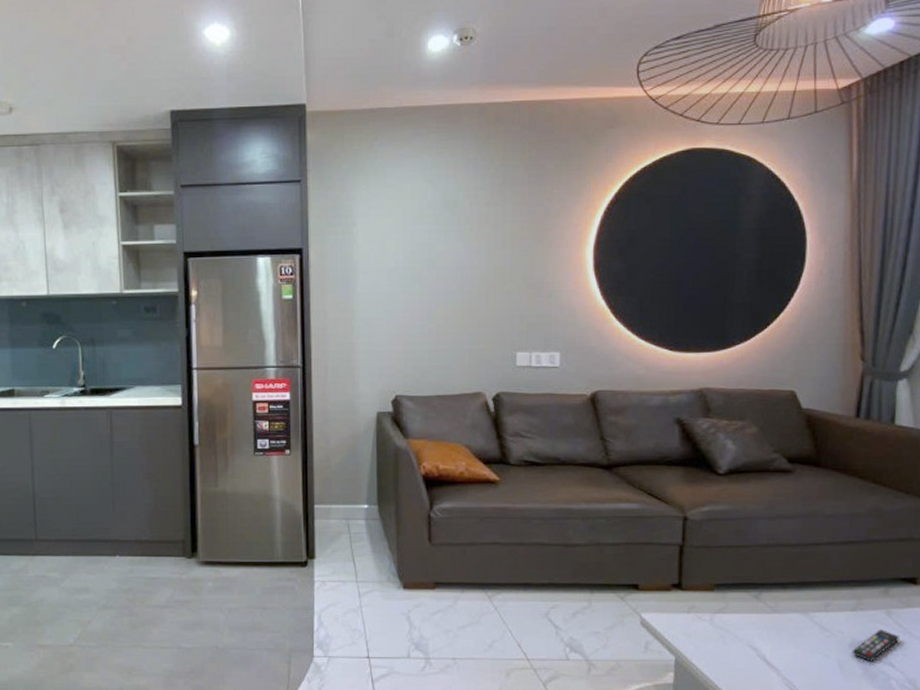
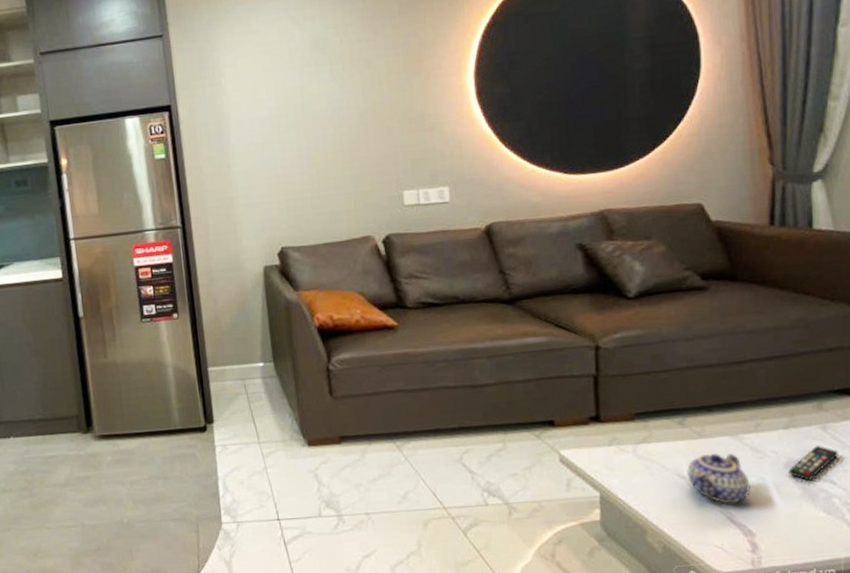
teapot: none [758,629,817,678] -> present [687,454,751,504]

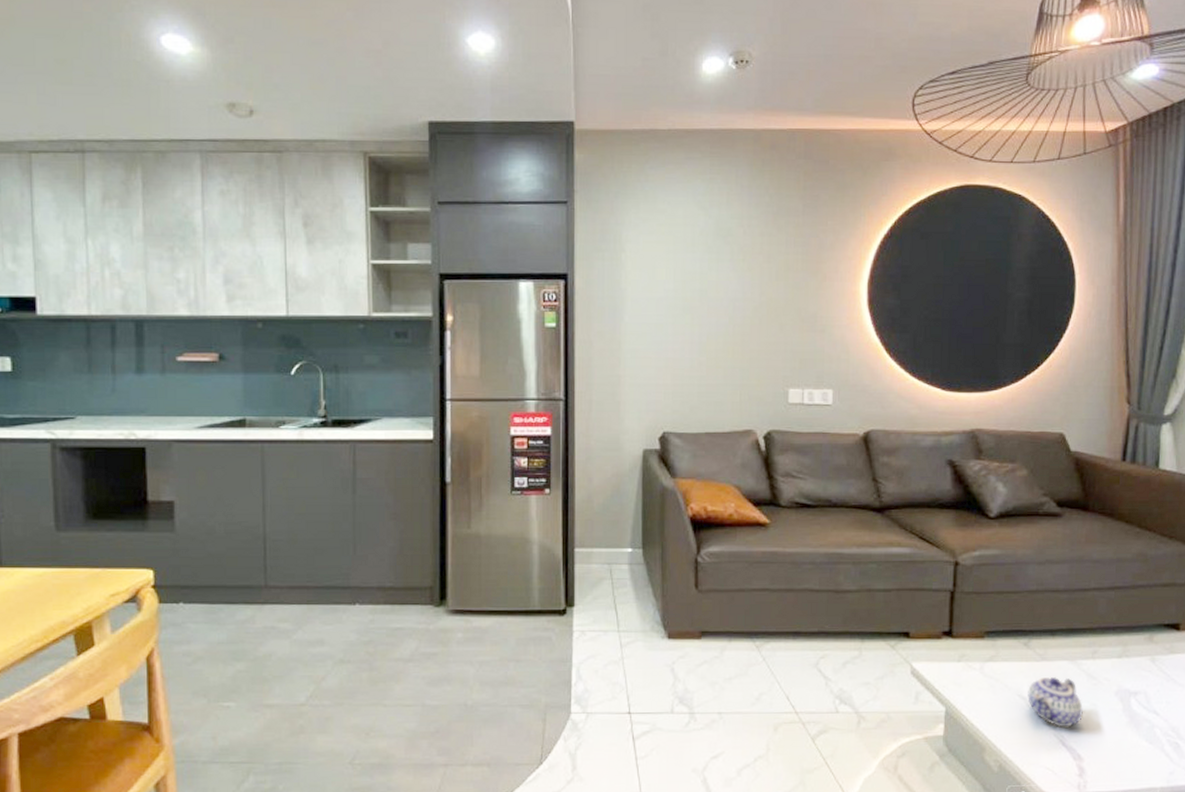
remote control: present [788,446,838,481] -> none [1118,677,1163,710]

